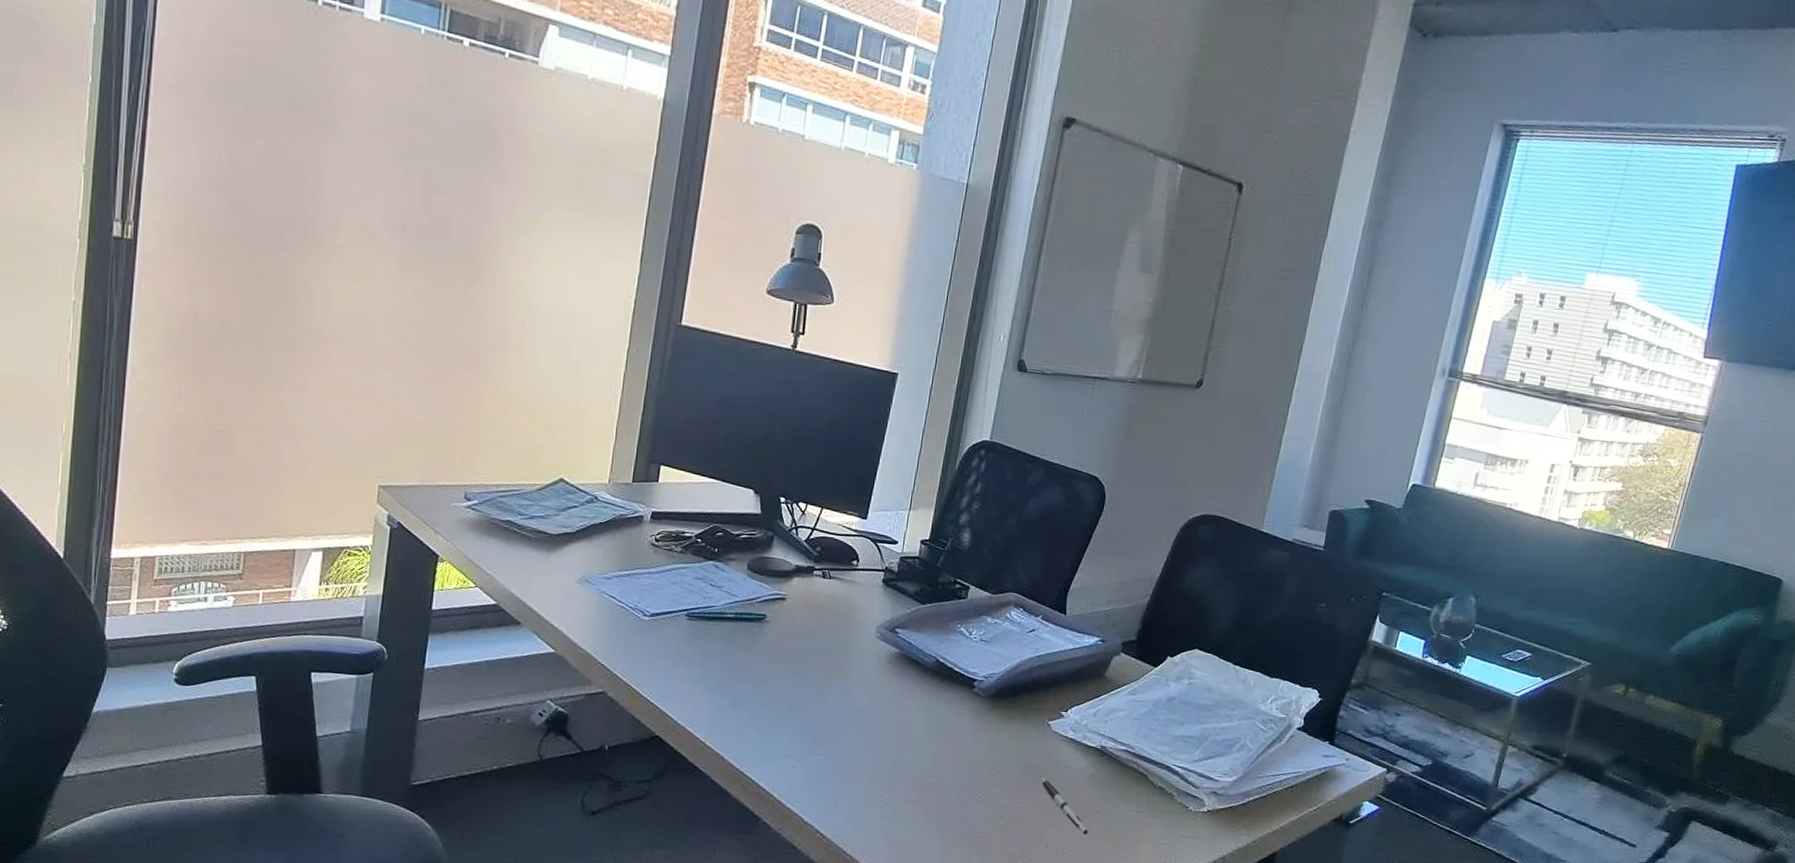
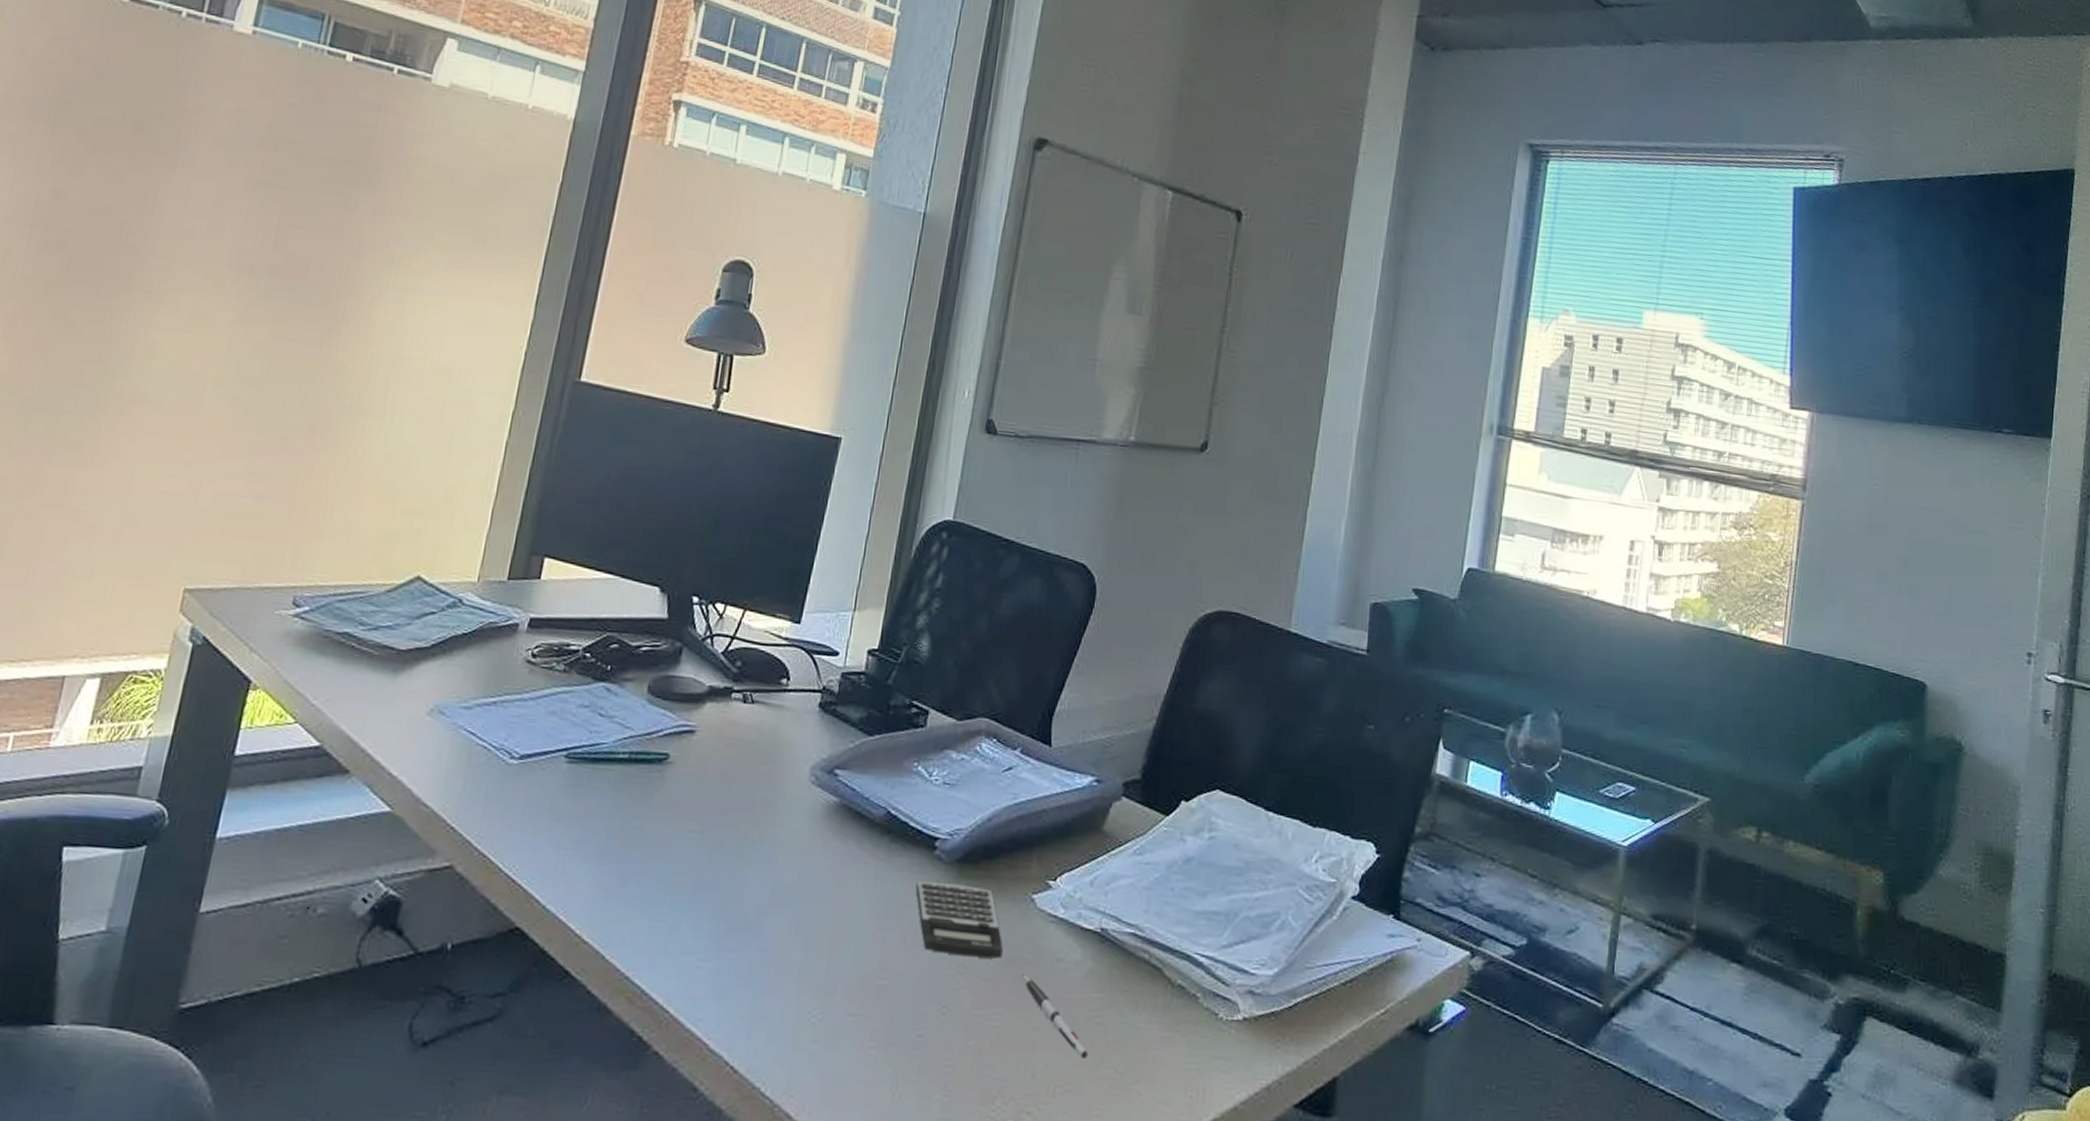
calculator: none [959,710,1026,765] -> present [915,880,1003,959]

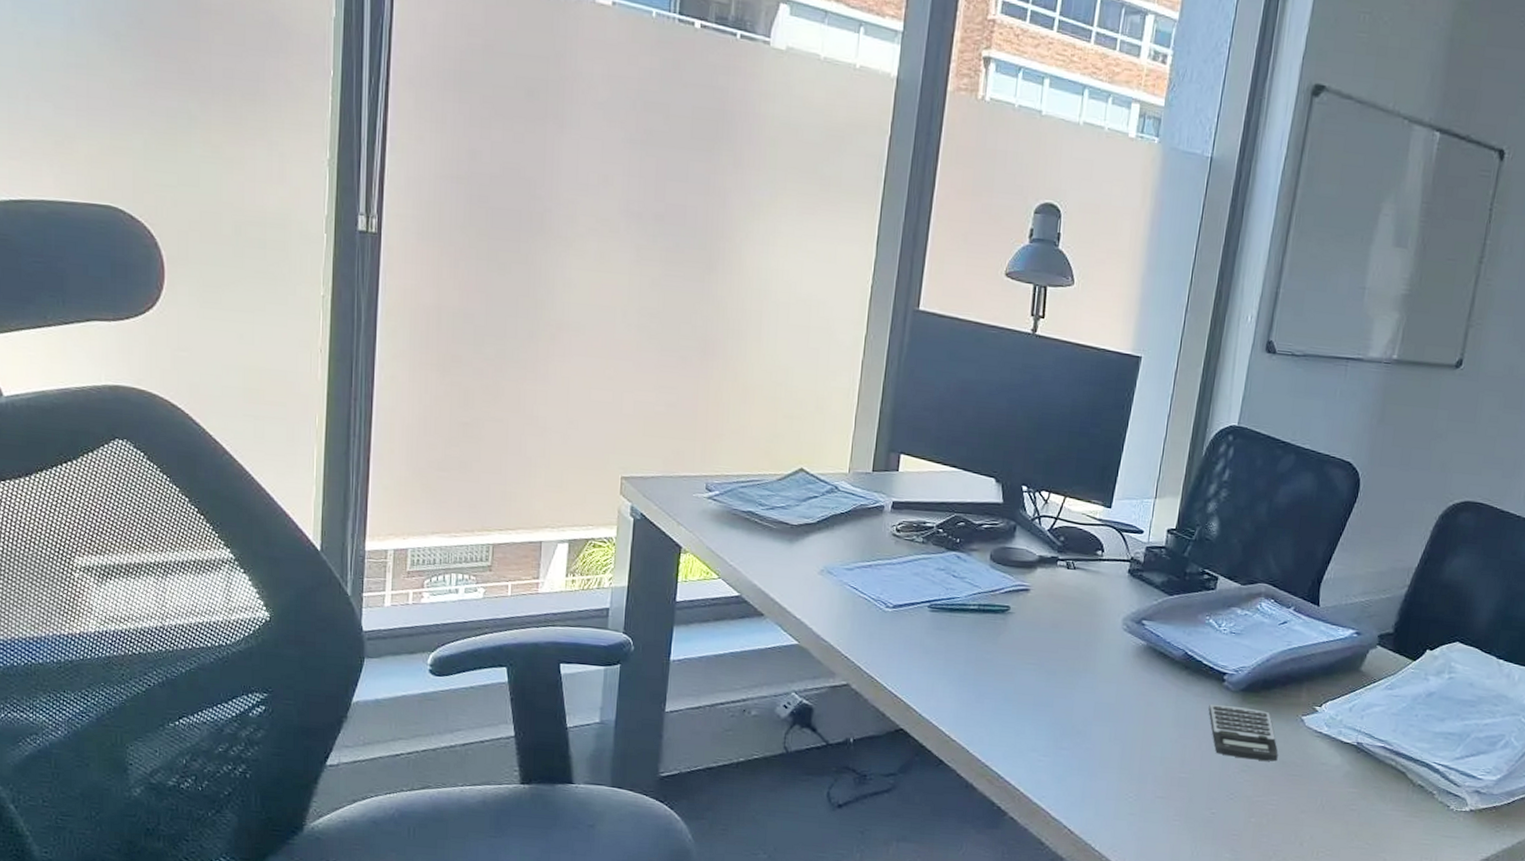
pen: present [1021,974,1089,1060] -> none [1292,773,1345,835]

